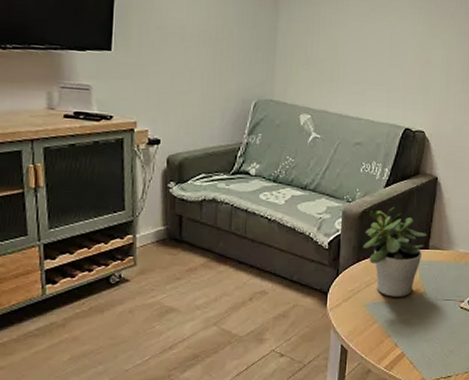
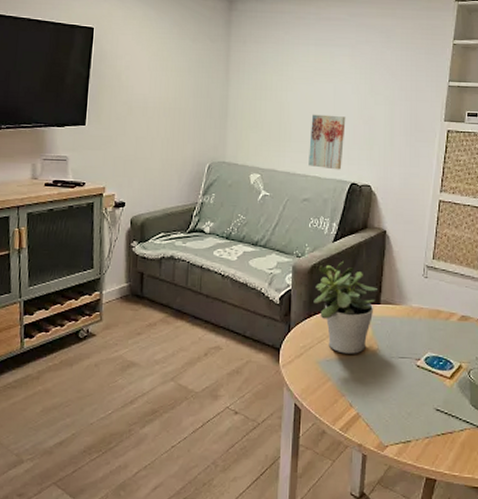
wall art: none [362,54,402,114] -> present [308,114,346,170]

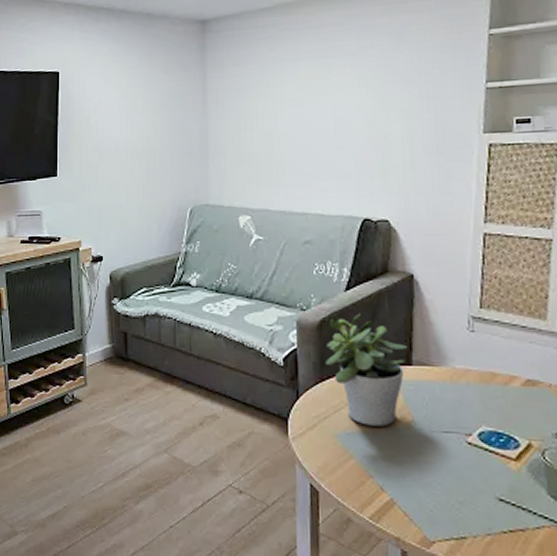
wall art: present [308,114,346,170] -> none [307,139,352,205]

